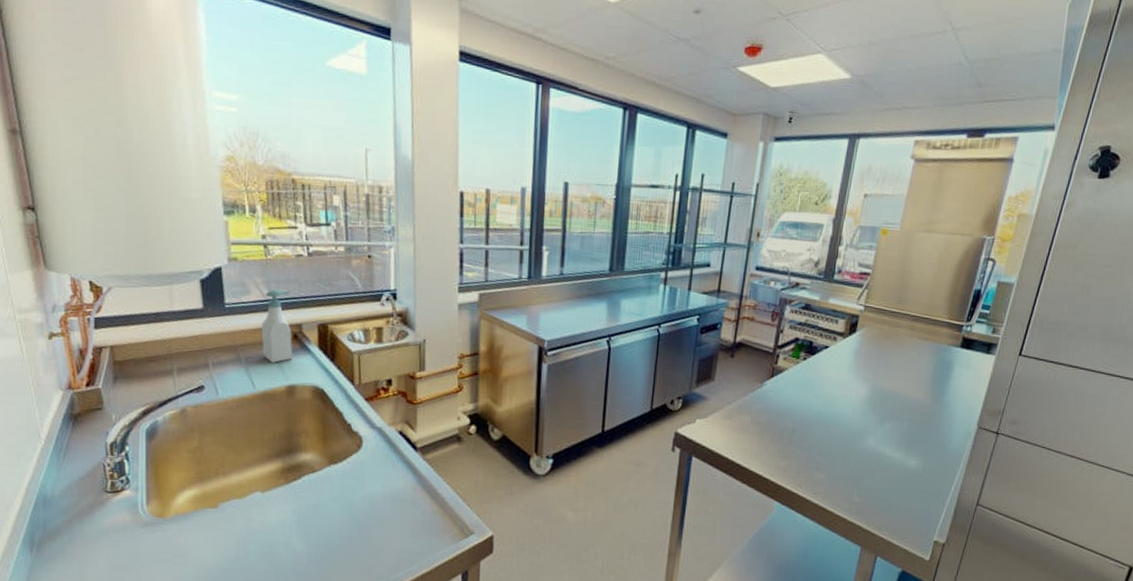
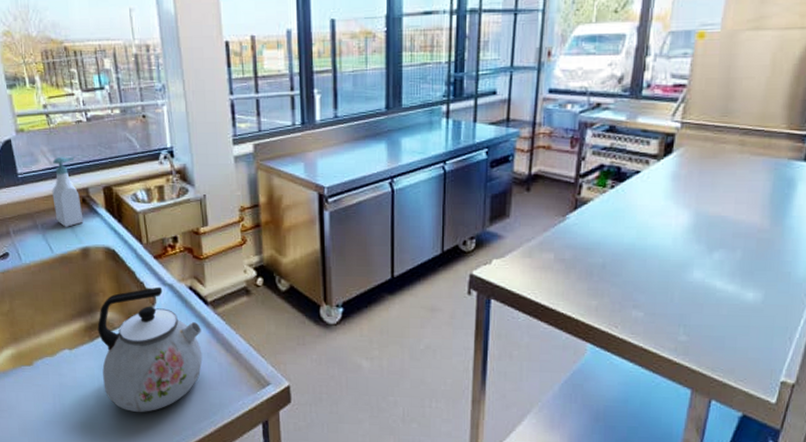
kettle: none [295,429,408,561] -> present [97,286,203,412]

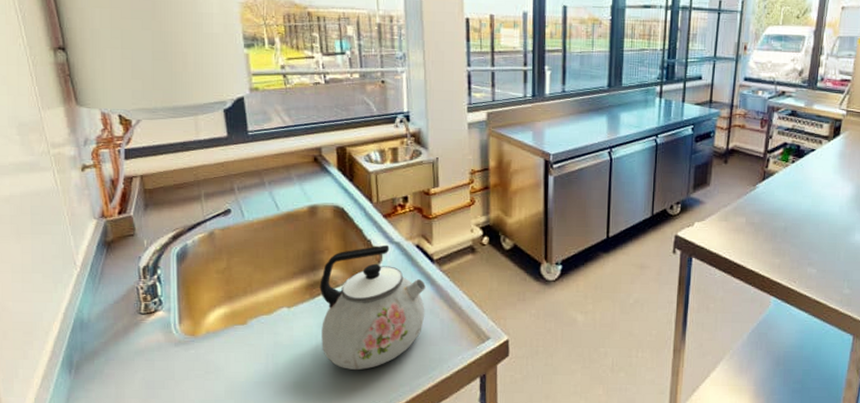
soap bottle: present [52,156,84,227] -> none [283,116,314,185]

